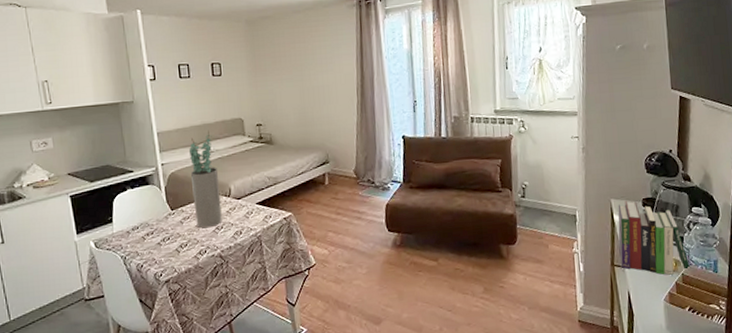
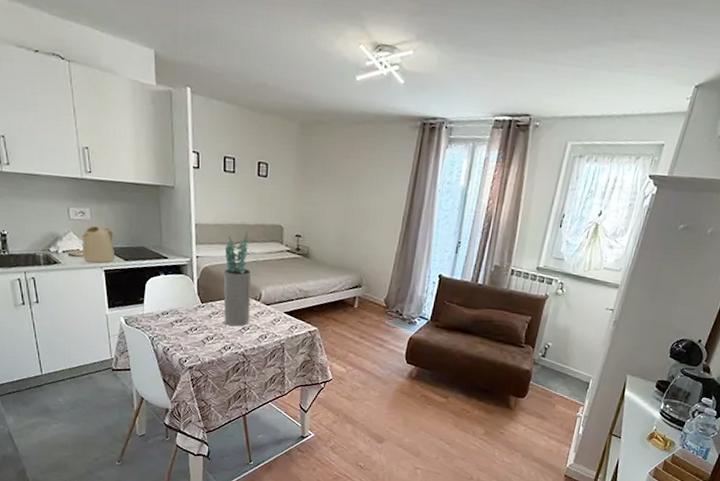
kettle: none [45,153,81,192] -> present [81,226,116,264]
books: present [618,201,690,275] -> none [619,379,684,453]

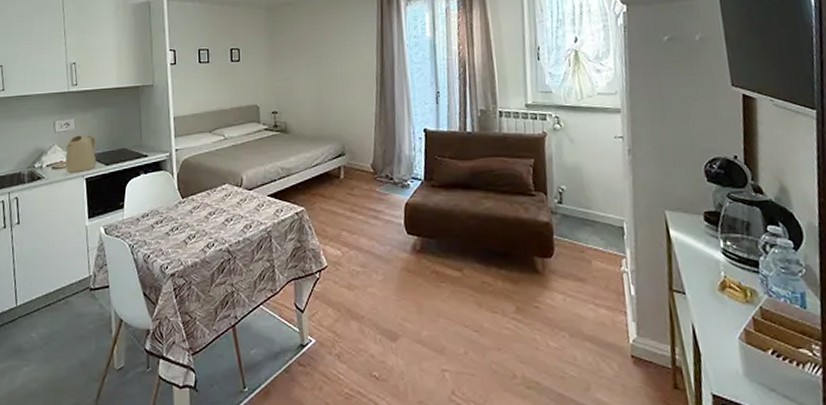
vase: present [223,231,252,327] -> none [203,116,232,220]

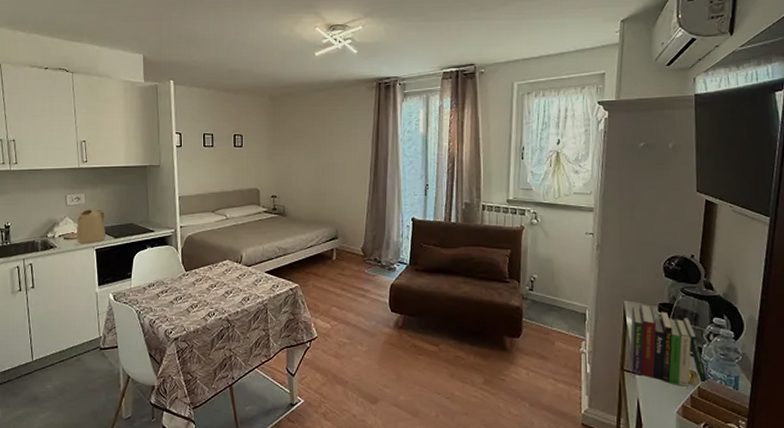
books: none [674,214,770,307] -> present [630,304,708,387]

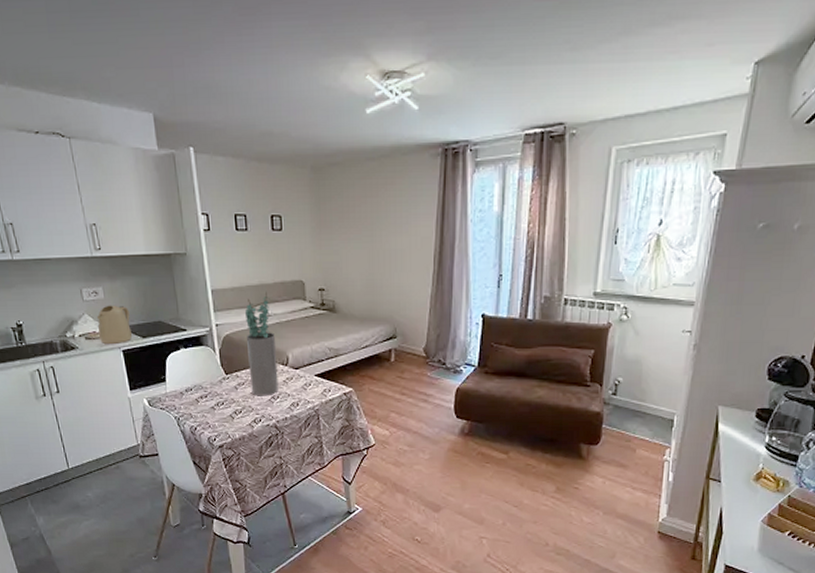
vase: none [206,197,232,292] -> present [246,291,279,396]
books: present [630,304,708,387] -> none [717,410,800,495]

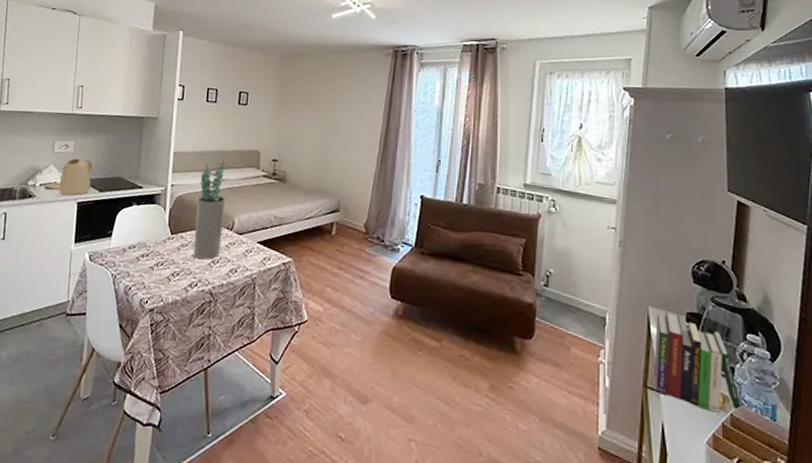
books: none [717,410,800,495] -> present [654,312,741,413]

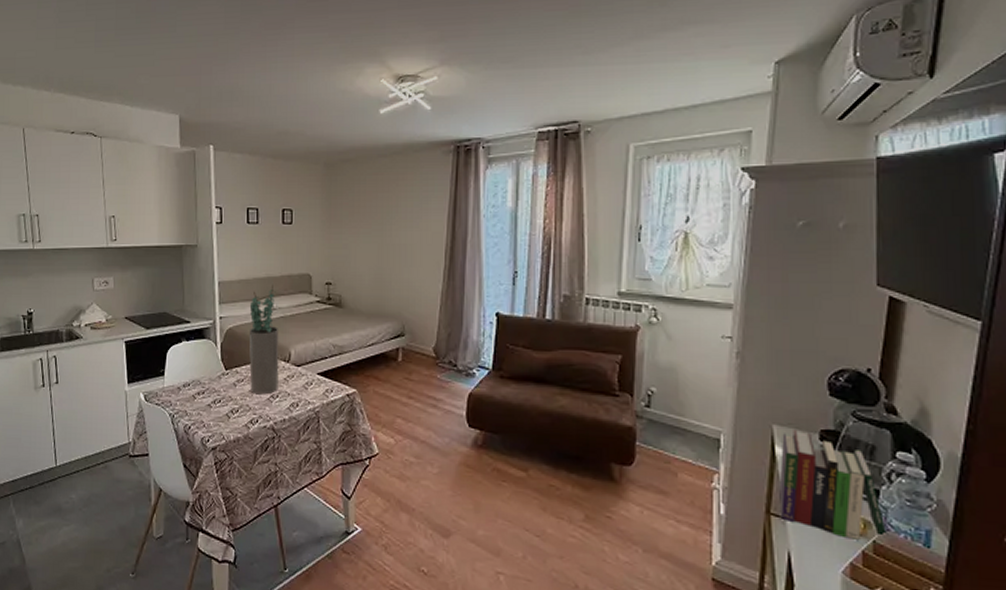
kettle: present [58,158,94,196] -> none [104,295,137,335]

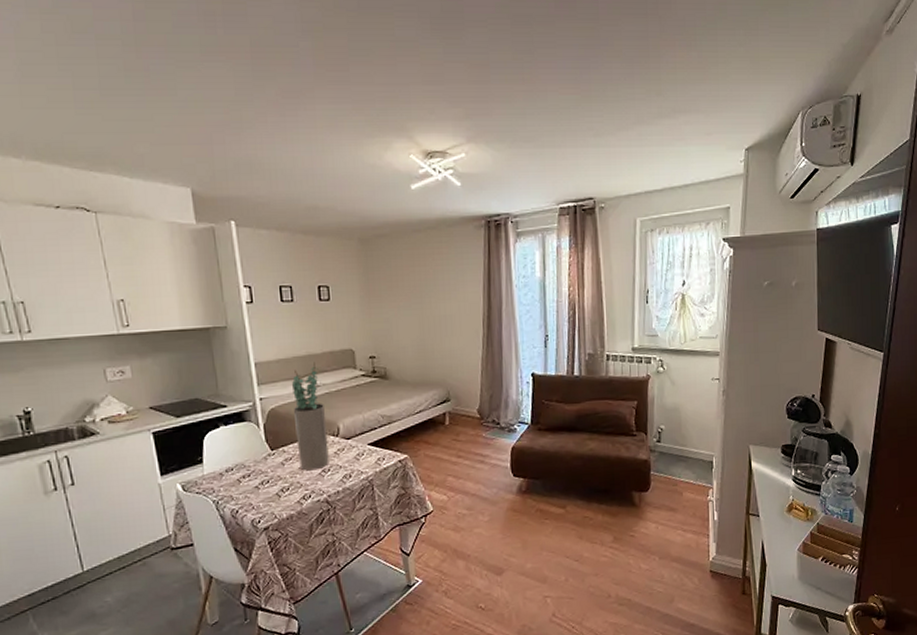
books: present [779,430,887,540] -> none [755,447,826,524]

